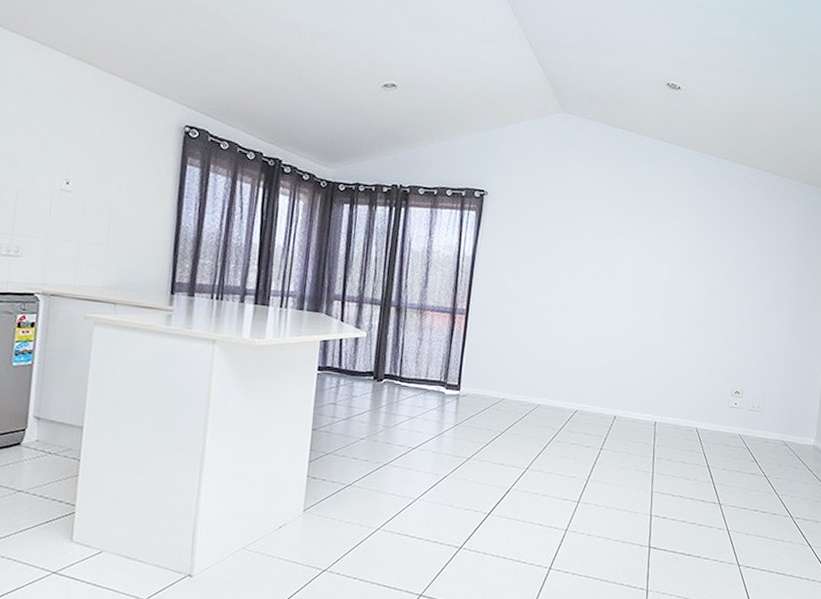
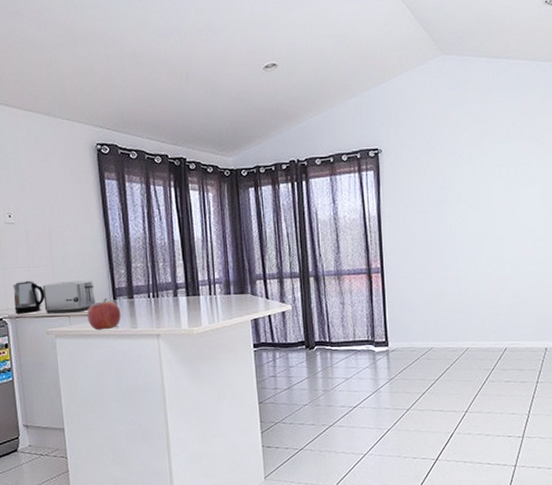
kettle: none [51,255,91,294] -> present [13,280,45,315]
toaster: none [87,264,152,302] -> present [42,280,96,314]
fruit: none [136,291,177,326] -> present [87,299,121,331]

